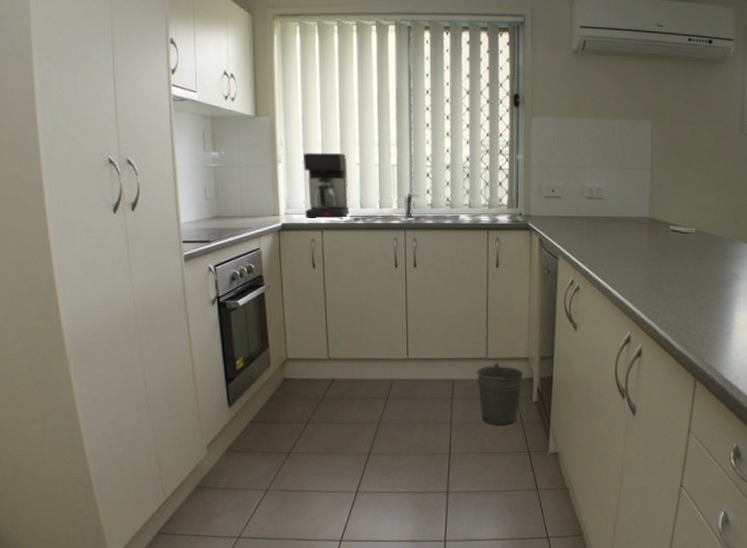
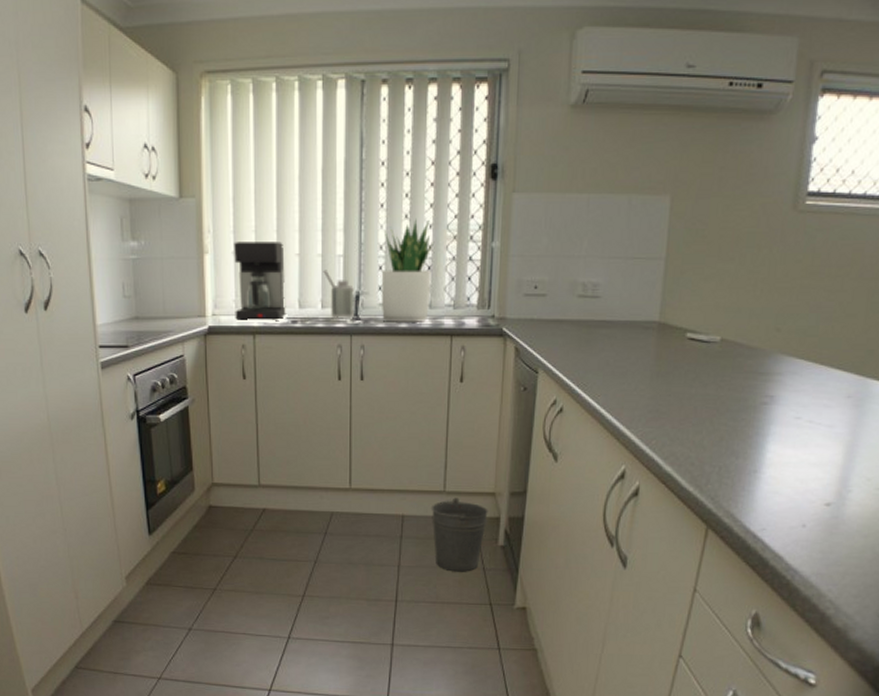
soap dispenser: none [380,176,408,217] -> present [323,270,355,319]
planter: none [429,136,471,219] -> present [381,219,434,322]

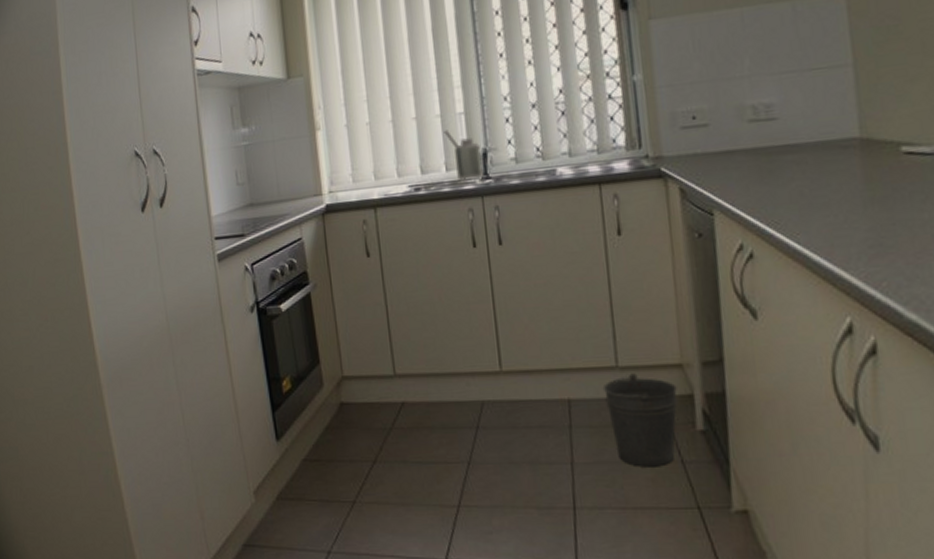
coffee maker: present [234,242,286,320] -> none [346,107,408,195]
planter: present [381,219,434,322] -> none [507,63,569,178]

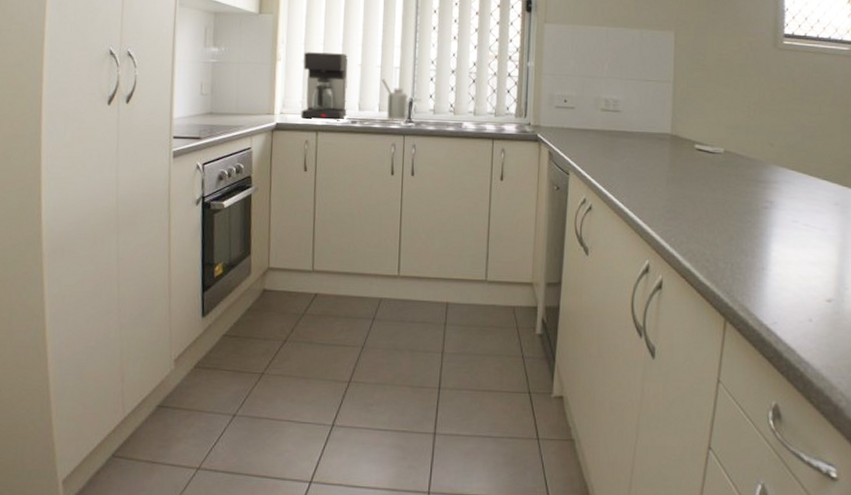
coffee maker: none [346,107,408,195] -> present [301,52,348,120]
bucket: present [602,373,678,467] -> none [473,287,526,360]

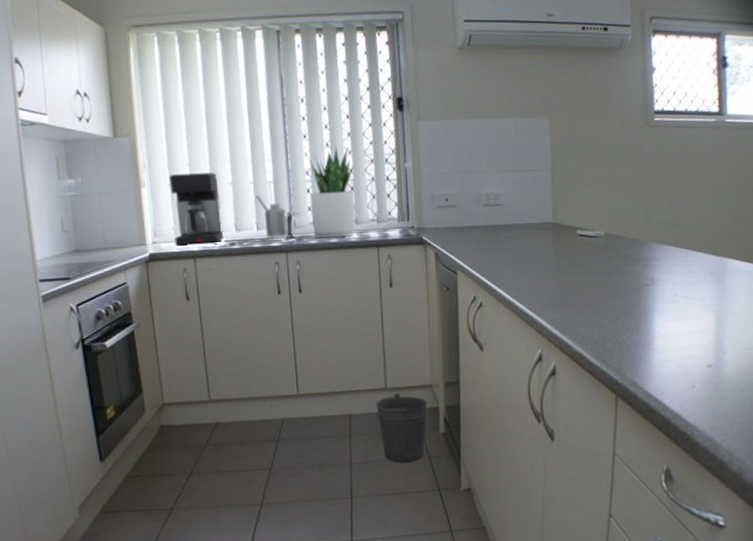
planter: none [431,40,478,127] -> present [309,147,356,239]
bucket: none [473,287,526,360] -> present [375,393,428,463]

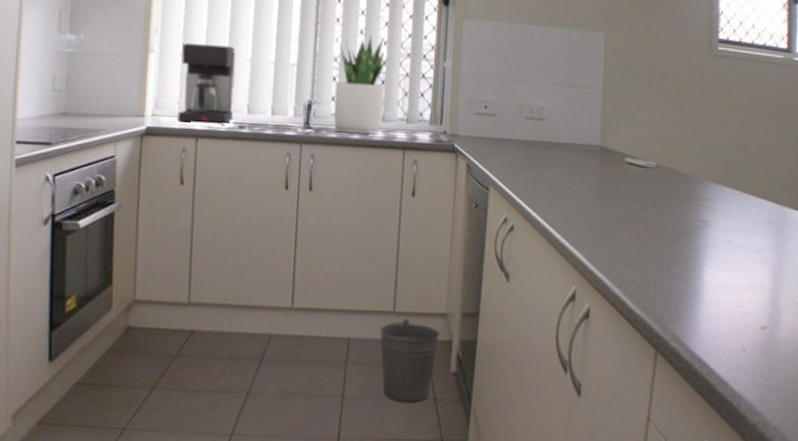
soap dispenser: present [256,195,289,239] -> none [275,77,306,128]

